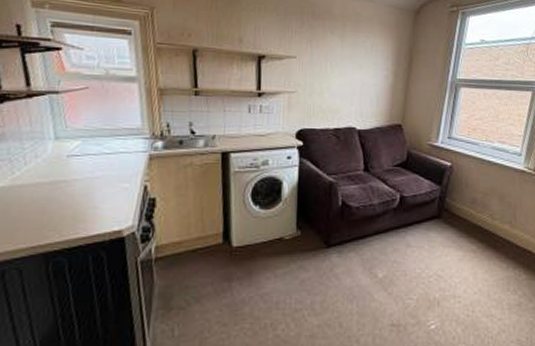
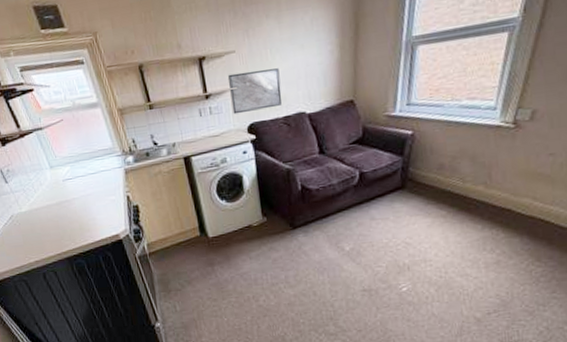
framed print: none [284,77,336,118] -> present [228,68,282,115]

